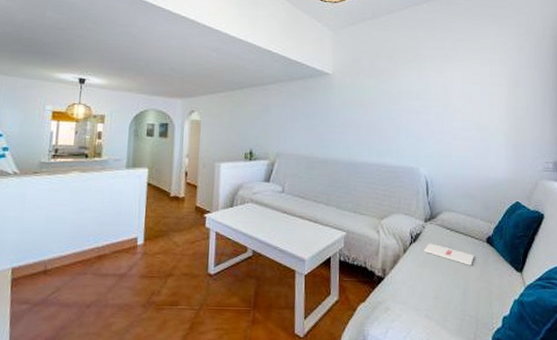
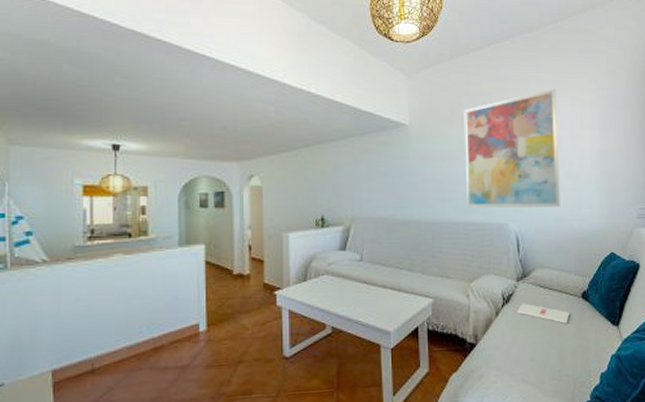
wall art: none [381,48,469,156] -> present [463,89,561,208]

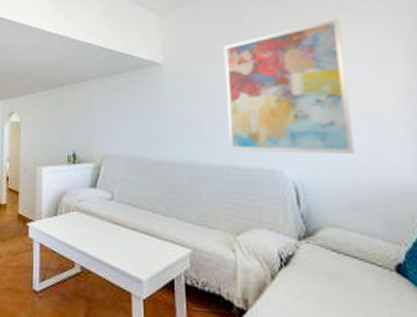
magazine: present [517,303,569,324] -> none [300,268,379,303]

